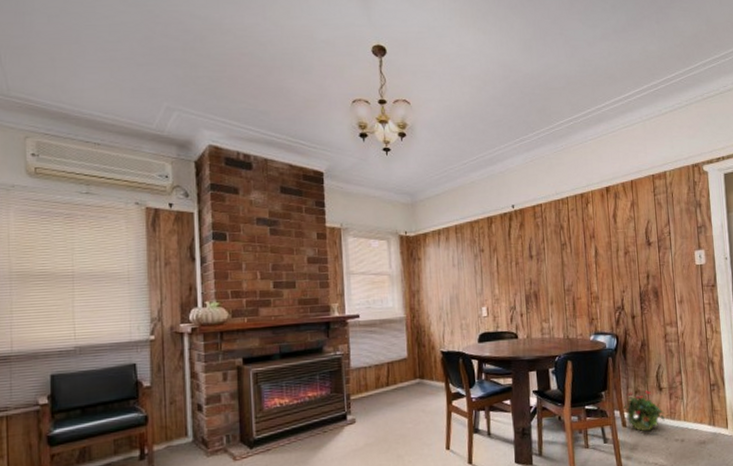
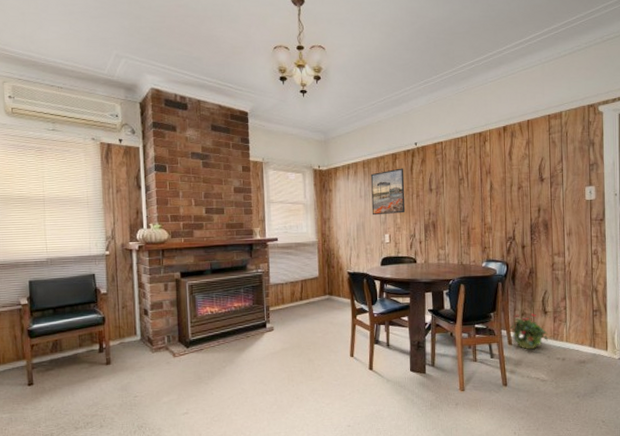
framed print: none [464,233,504,286] -> present [370,168,406,216]

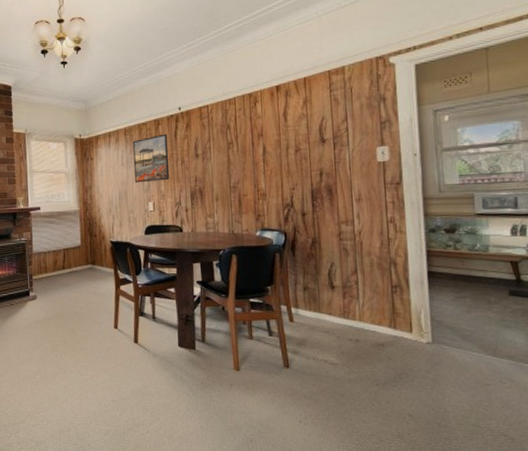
potted plant: present [509,313,548,349] -> none [290,288,337,328]

